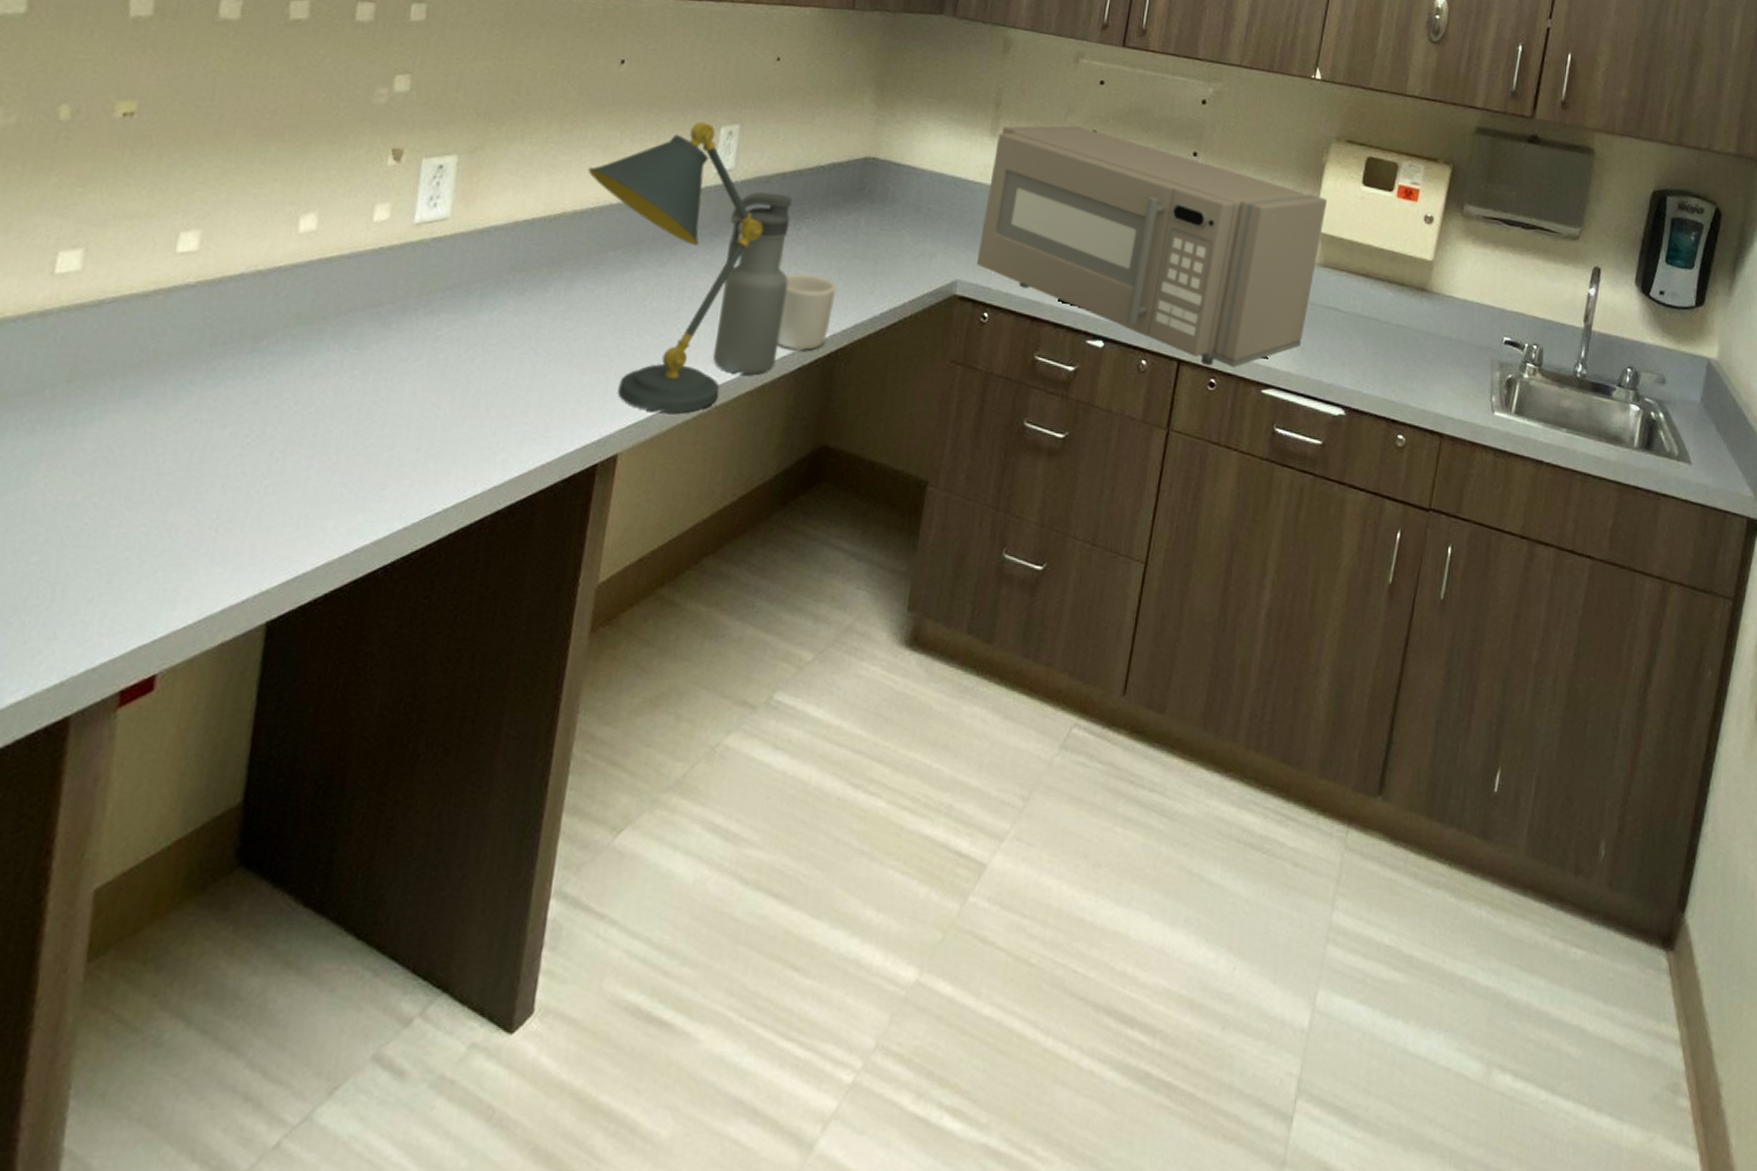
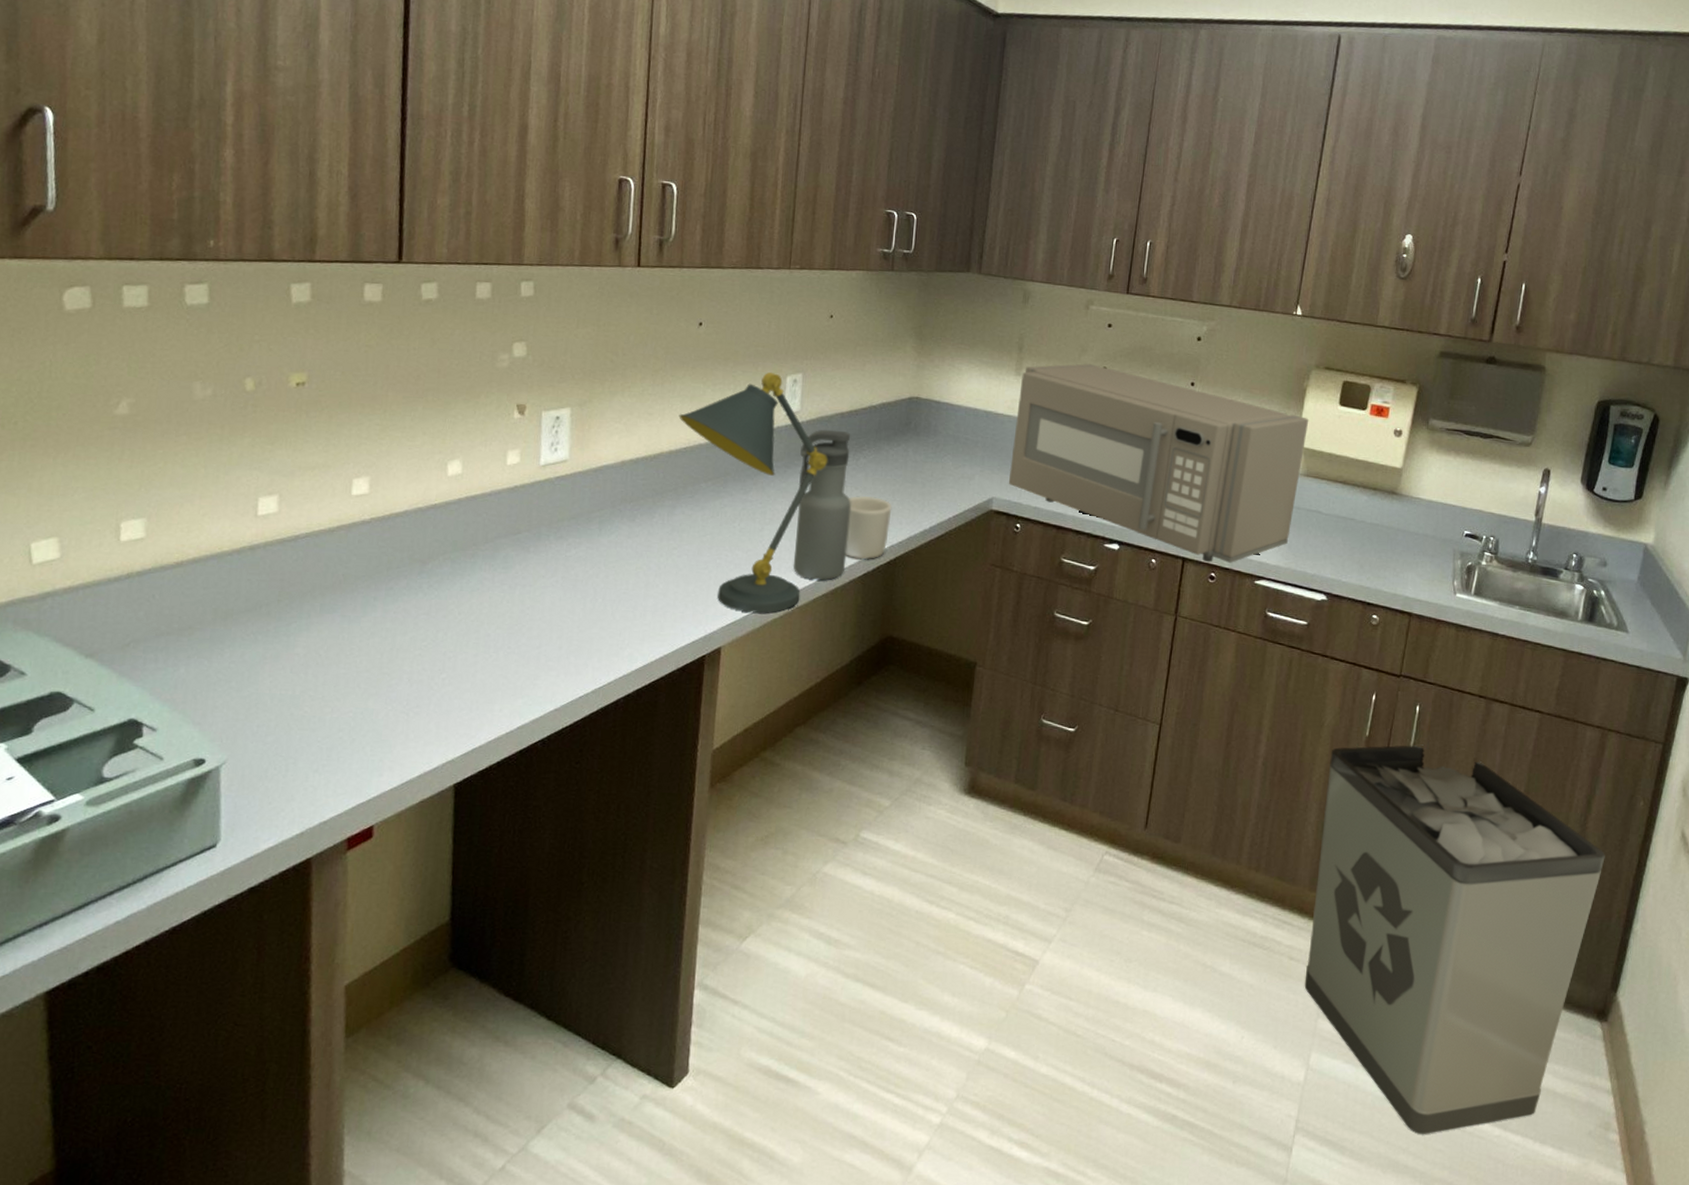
recycling bin: none [1311,594,1669,1099] -> present [1304,744,1605,1134]

